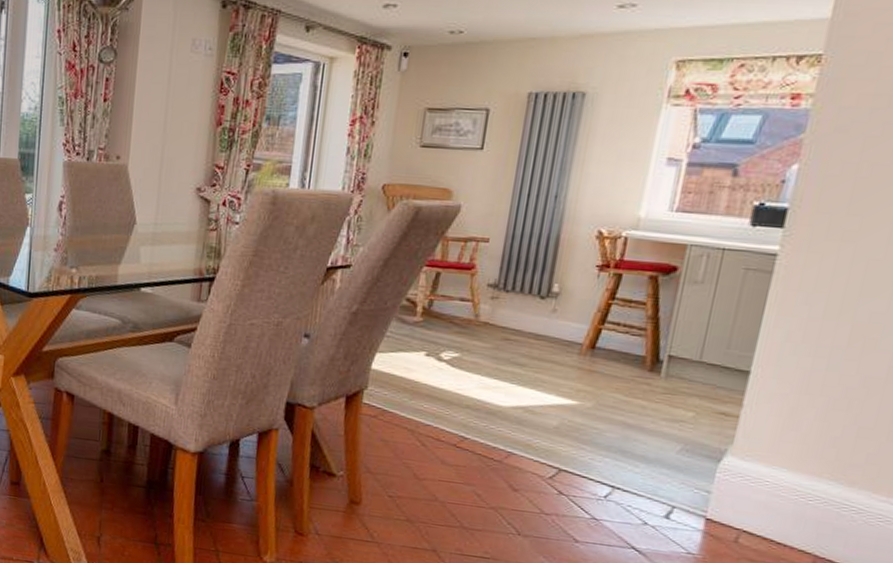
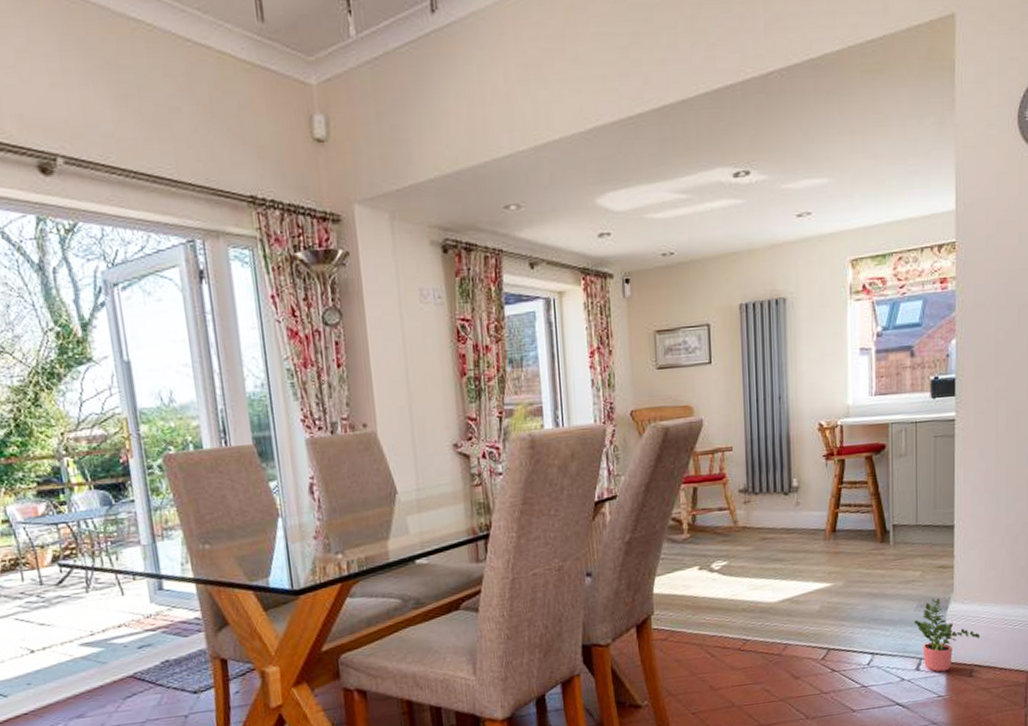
potted plant: none [672,446,759,528] -> present [913,598,981,672]

